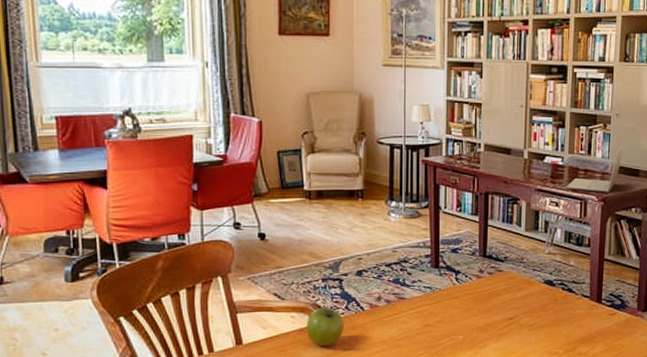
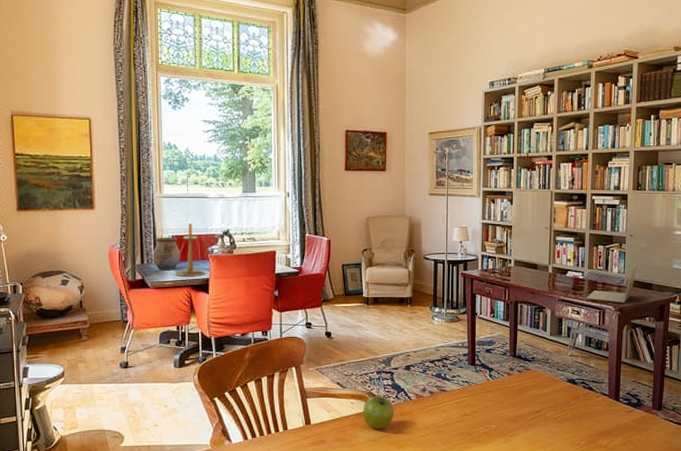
vase: none [30,118,68,161] -> present [152,237,180,271]
candlestick: none [61,92,101,168] -> present [175,216,205,277]

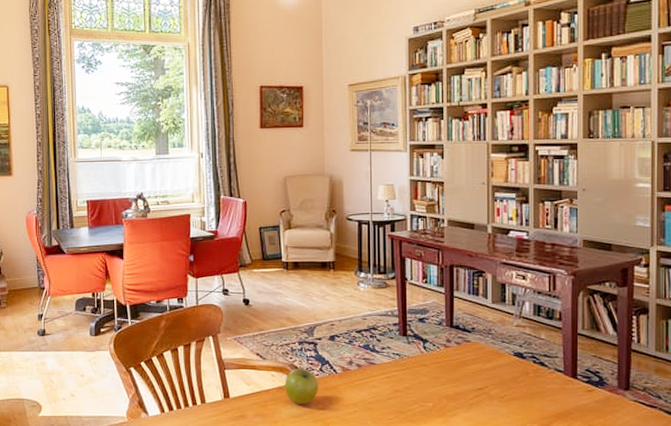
vase: present [152,237,180,271] -> none [68,202,95,237]
candlestick: present [175,216,205,277] -> none [90,180,119,242]
laptop: present [586,261,638,304] -> none [532,218,593,267]

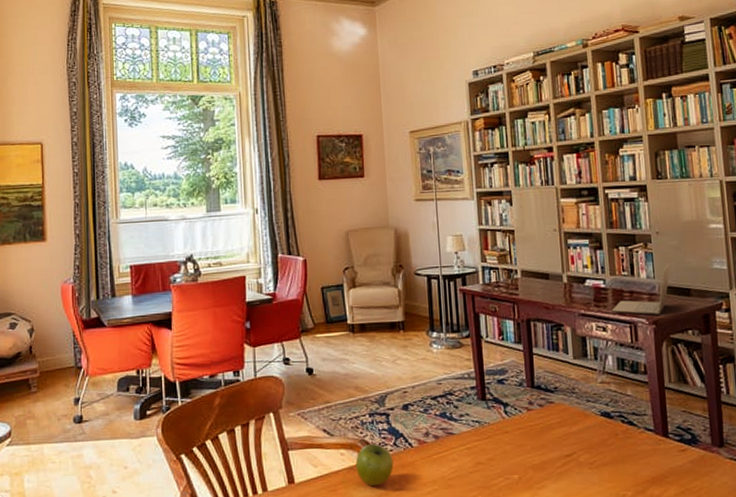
laptop: none [532,218,593,267] -> present [611,263,670,315]

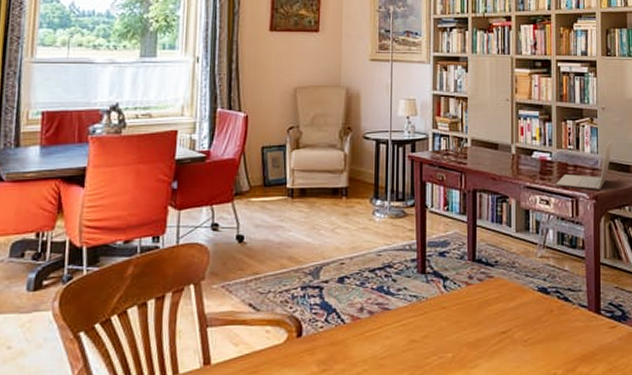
fruit: present [355,443,394,487] -> none [281,319,323,368]

